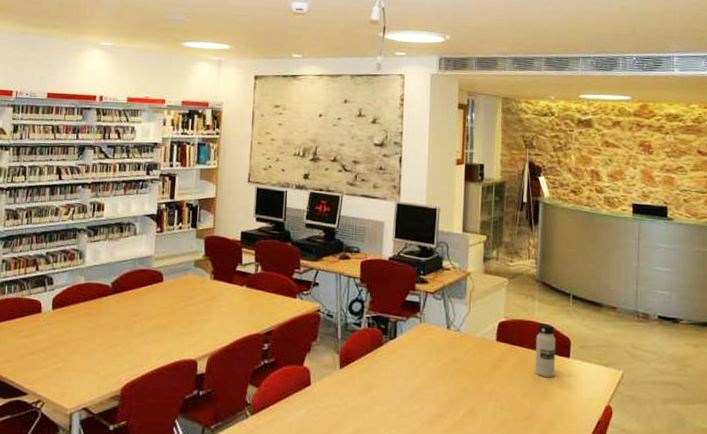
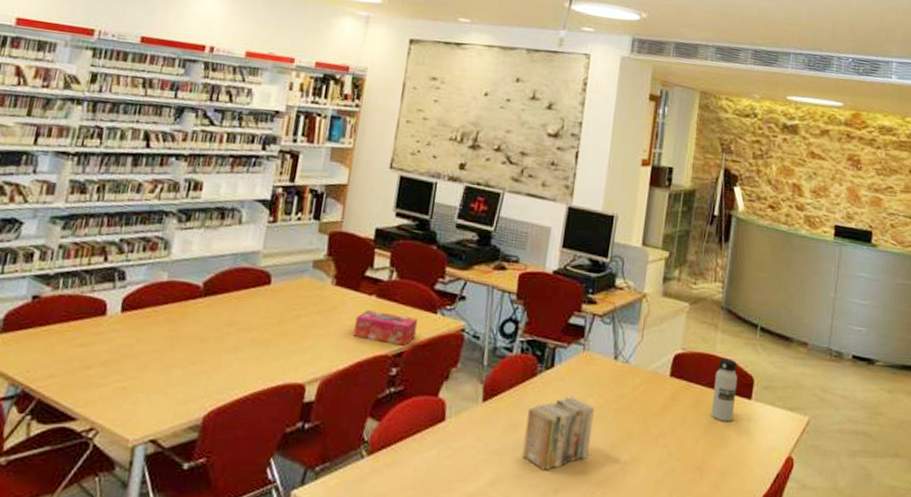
tissue box: none [230,298,281,326] -> present [352,310,418,346]
books: none [376,360,434,424] -> present [522,396,595,471]

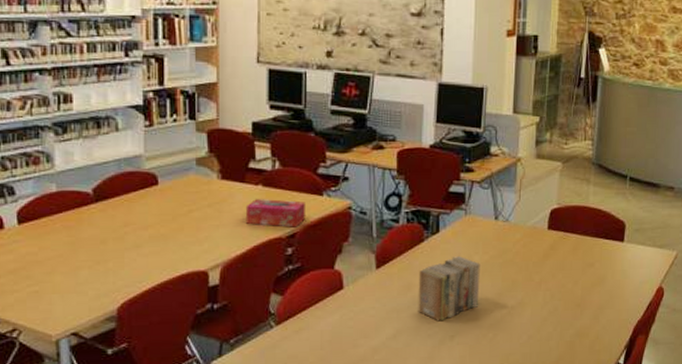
water bottle: present [711,358,738,422] -> none [587,208,611,264]

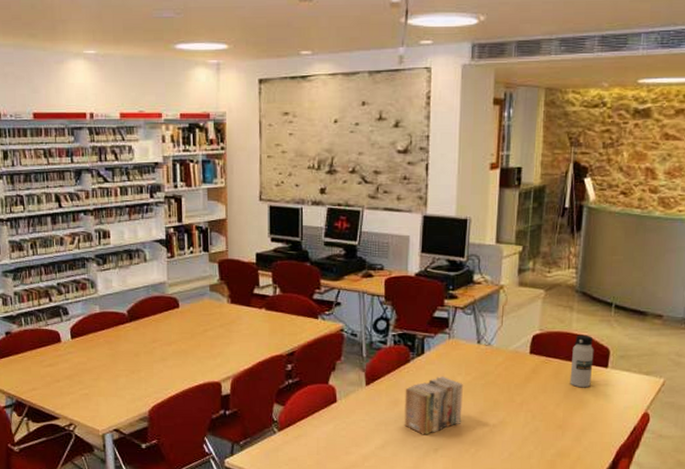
tissue box: present [245,199,305,227] -> none [251,321,302,346]
water bottle: none [587,208,611,264] -> present [569,335,594,388]

